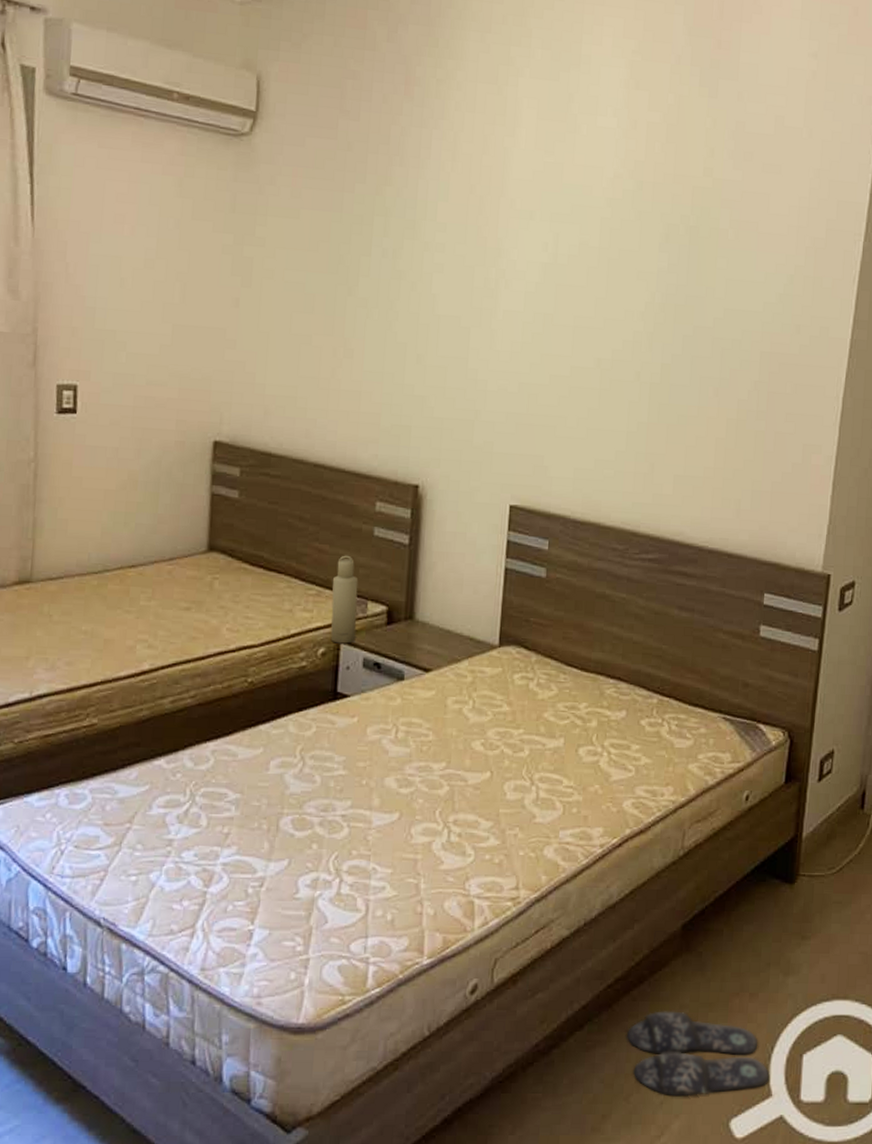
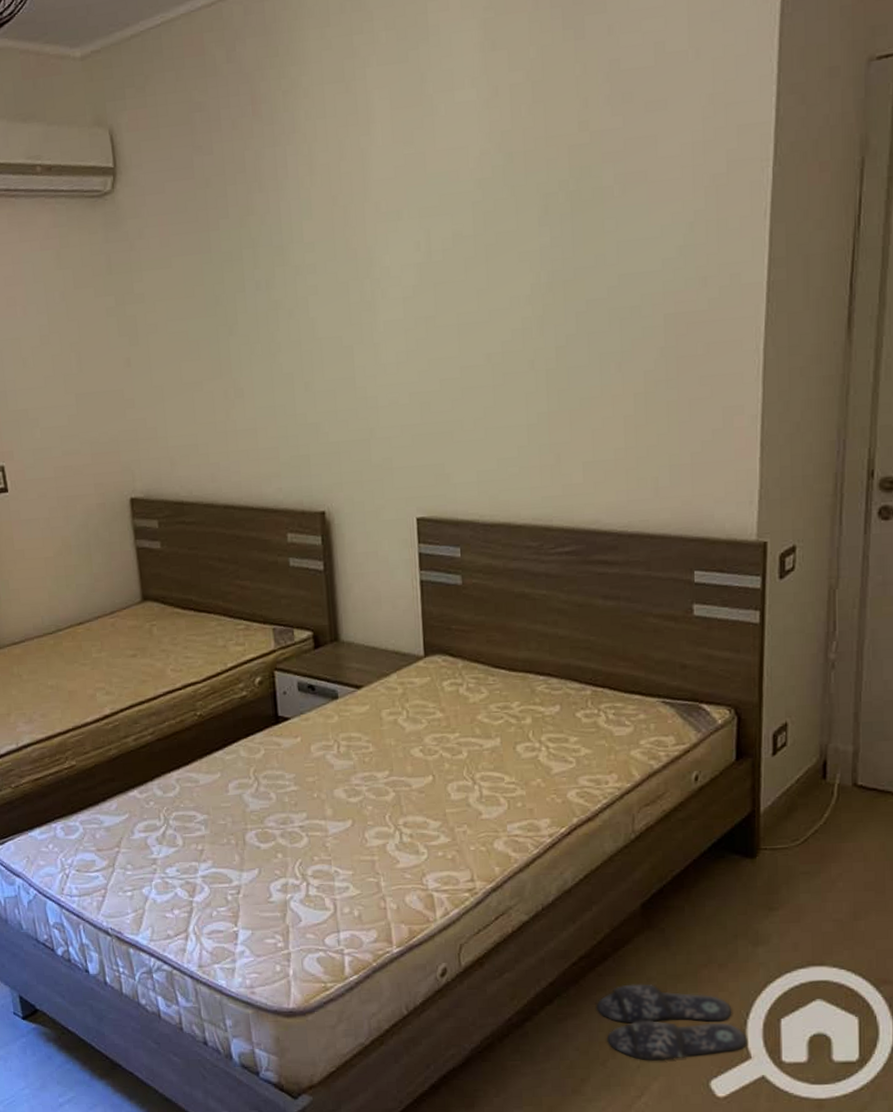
bottle: present [330,555,359,644] -> none [257,588,288,672]

